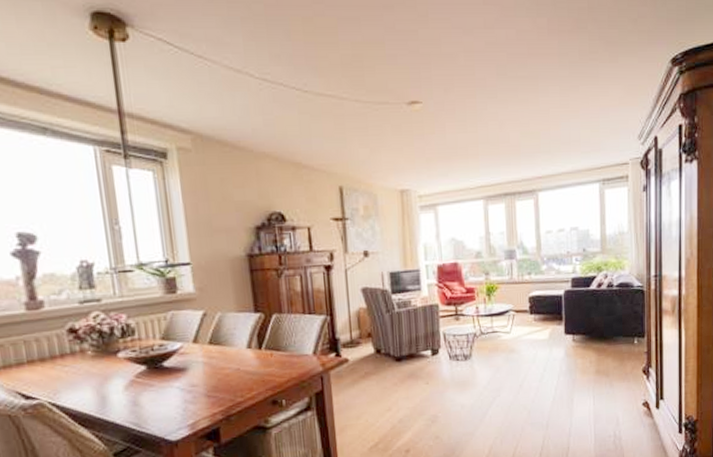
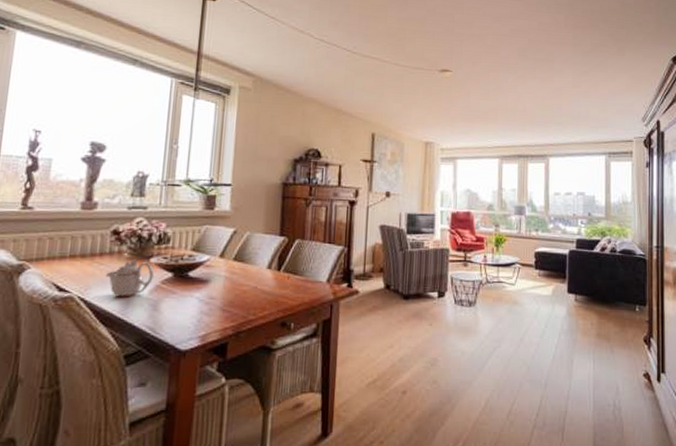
teapot: none [72,356,126,398] -> present [105,259,154,297]

